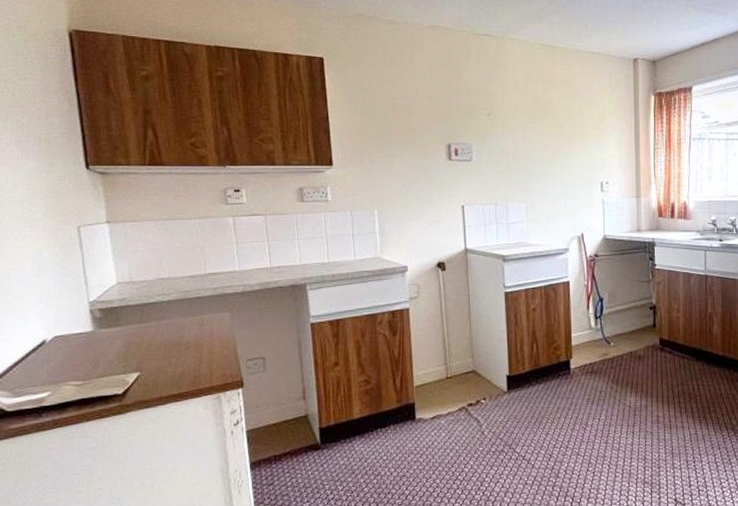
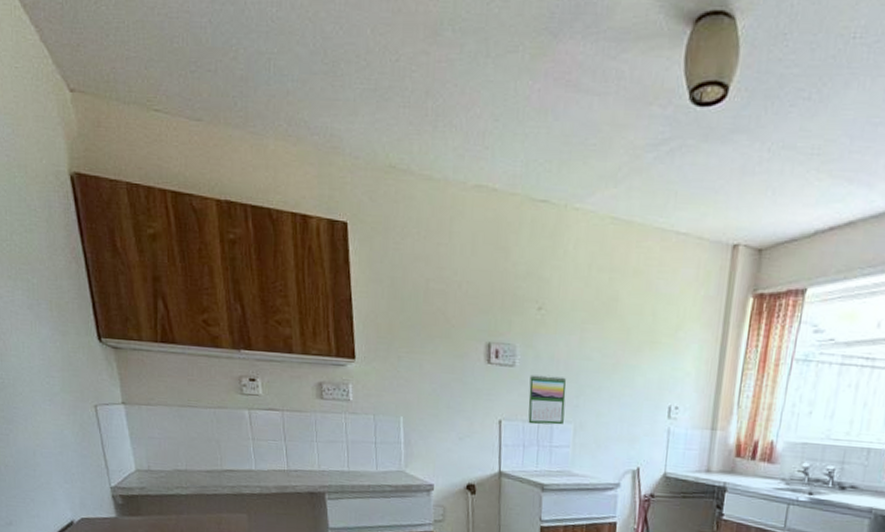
calendar: none [486,165,517,206] -> present [528,374,566,425]

